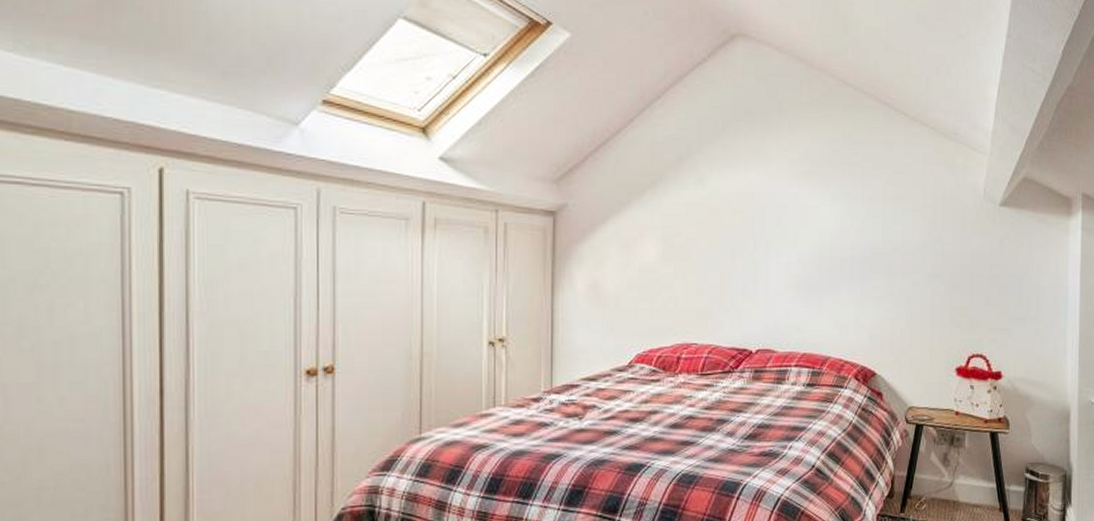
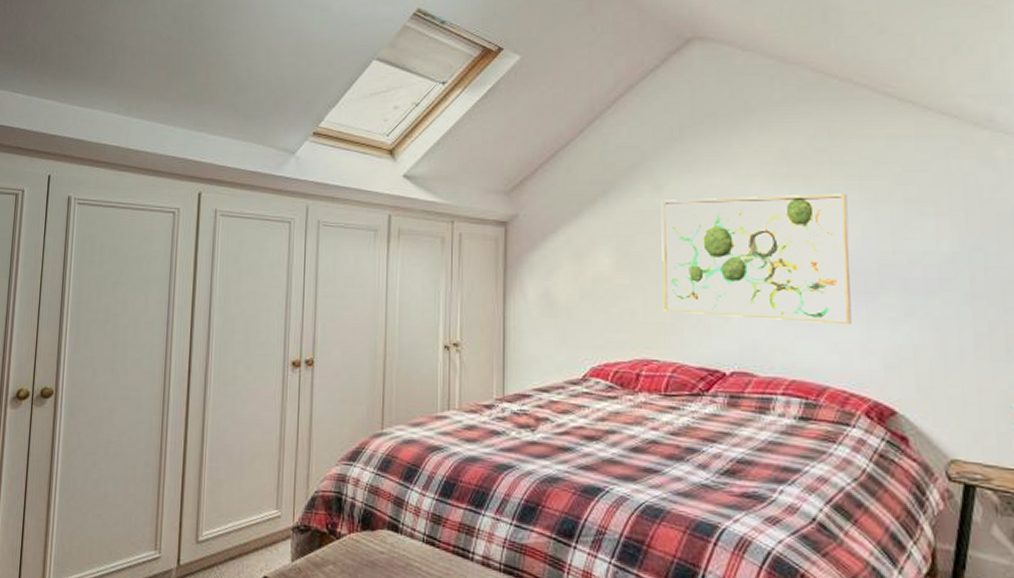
wall art: none [702,190,853,305] -> present [661,193,852,325]

